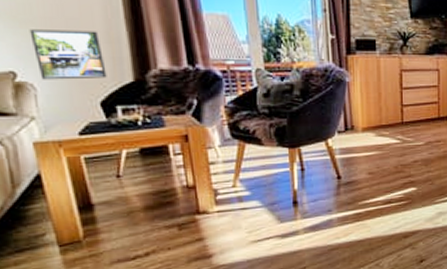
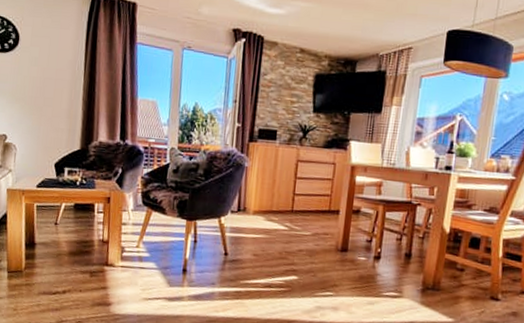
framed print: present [29,29,107,80] -> none [20,105,64,145]

